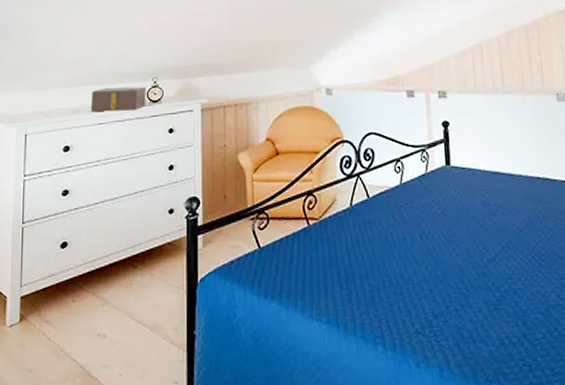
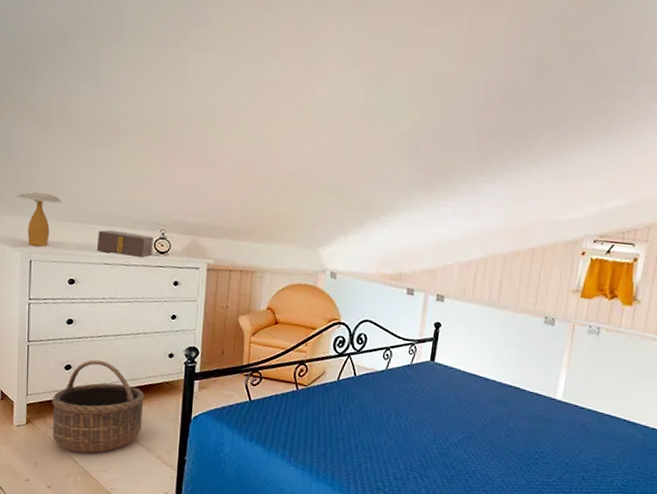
table lamp: none [13,62,57,119] -> present [16,191,63,247]
basket: none [47,230,146,347] -> present [52,359,144,453]

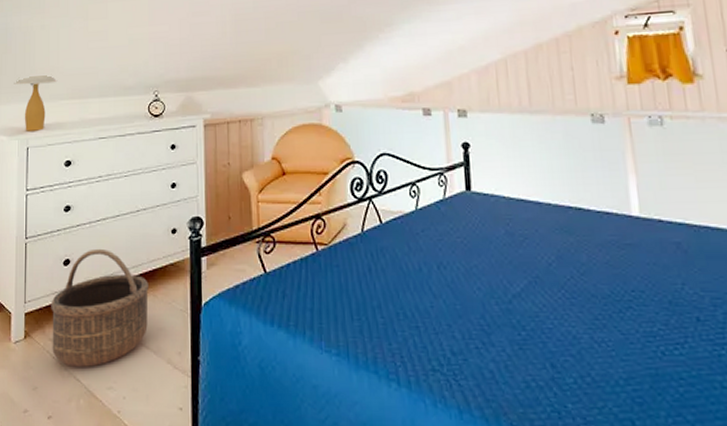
jewelry box: present [96,229,153,259] -> none [91,100,147,127]

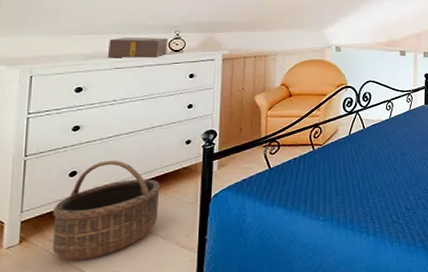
table lamp: present [14,74,58,131] -> none [16,11,71,62]
jewelry box: none [91,100,147,127] -> present [107,37,168,59]

